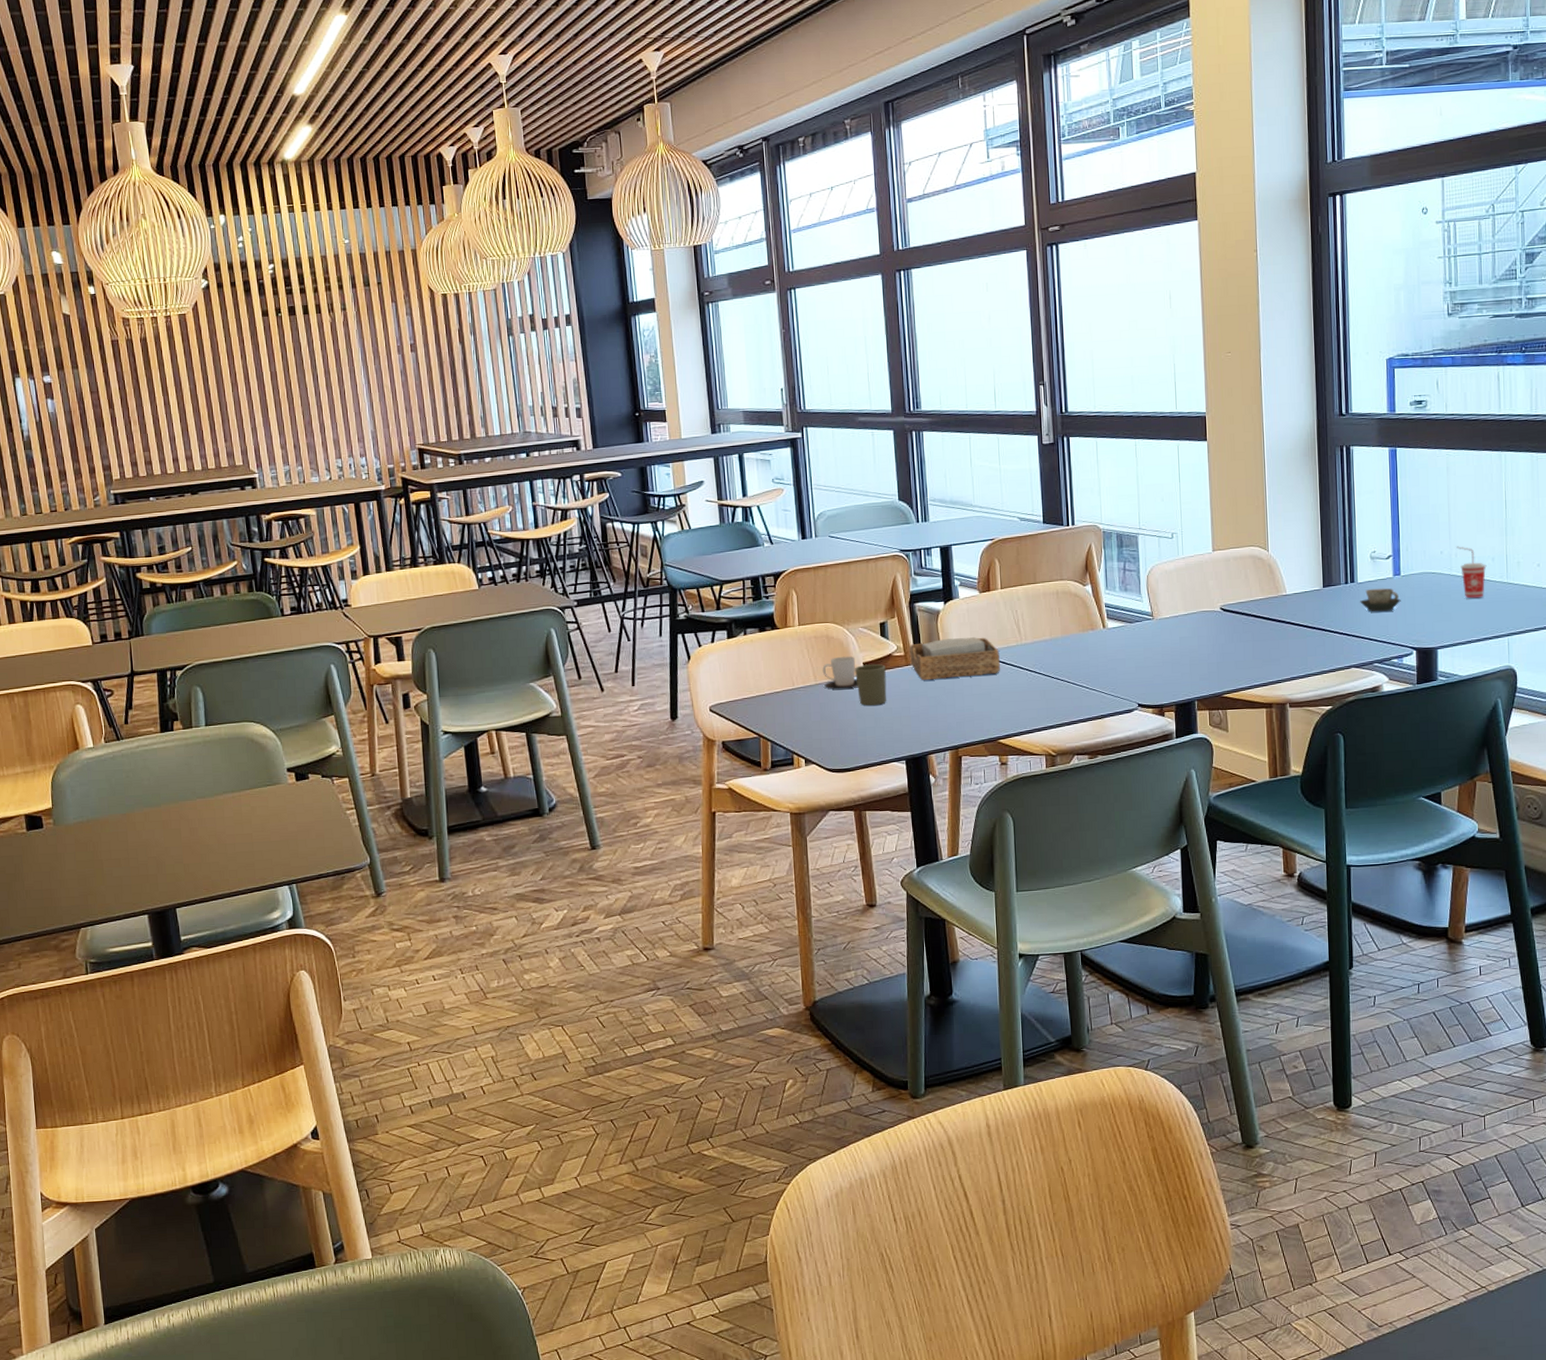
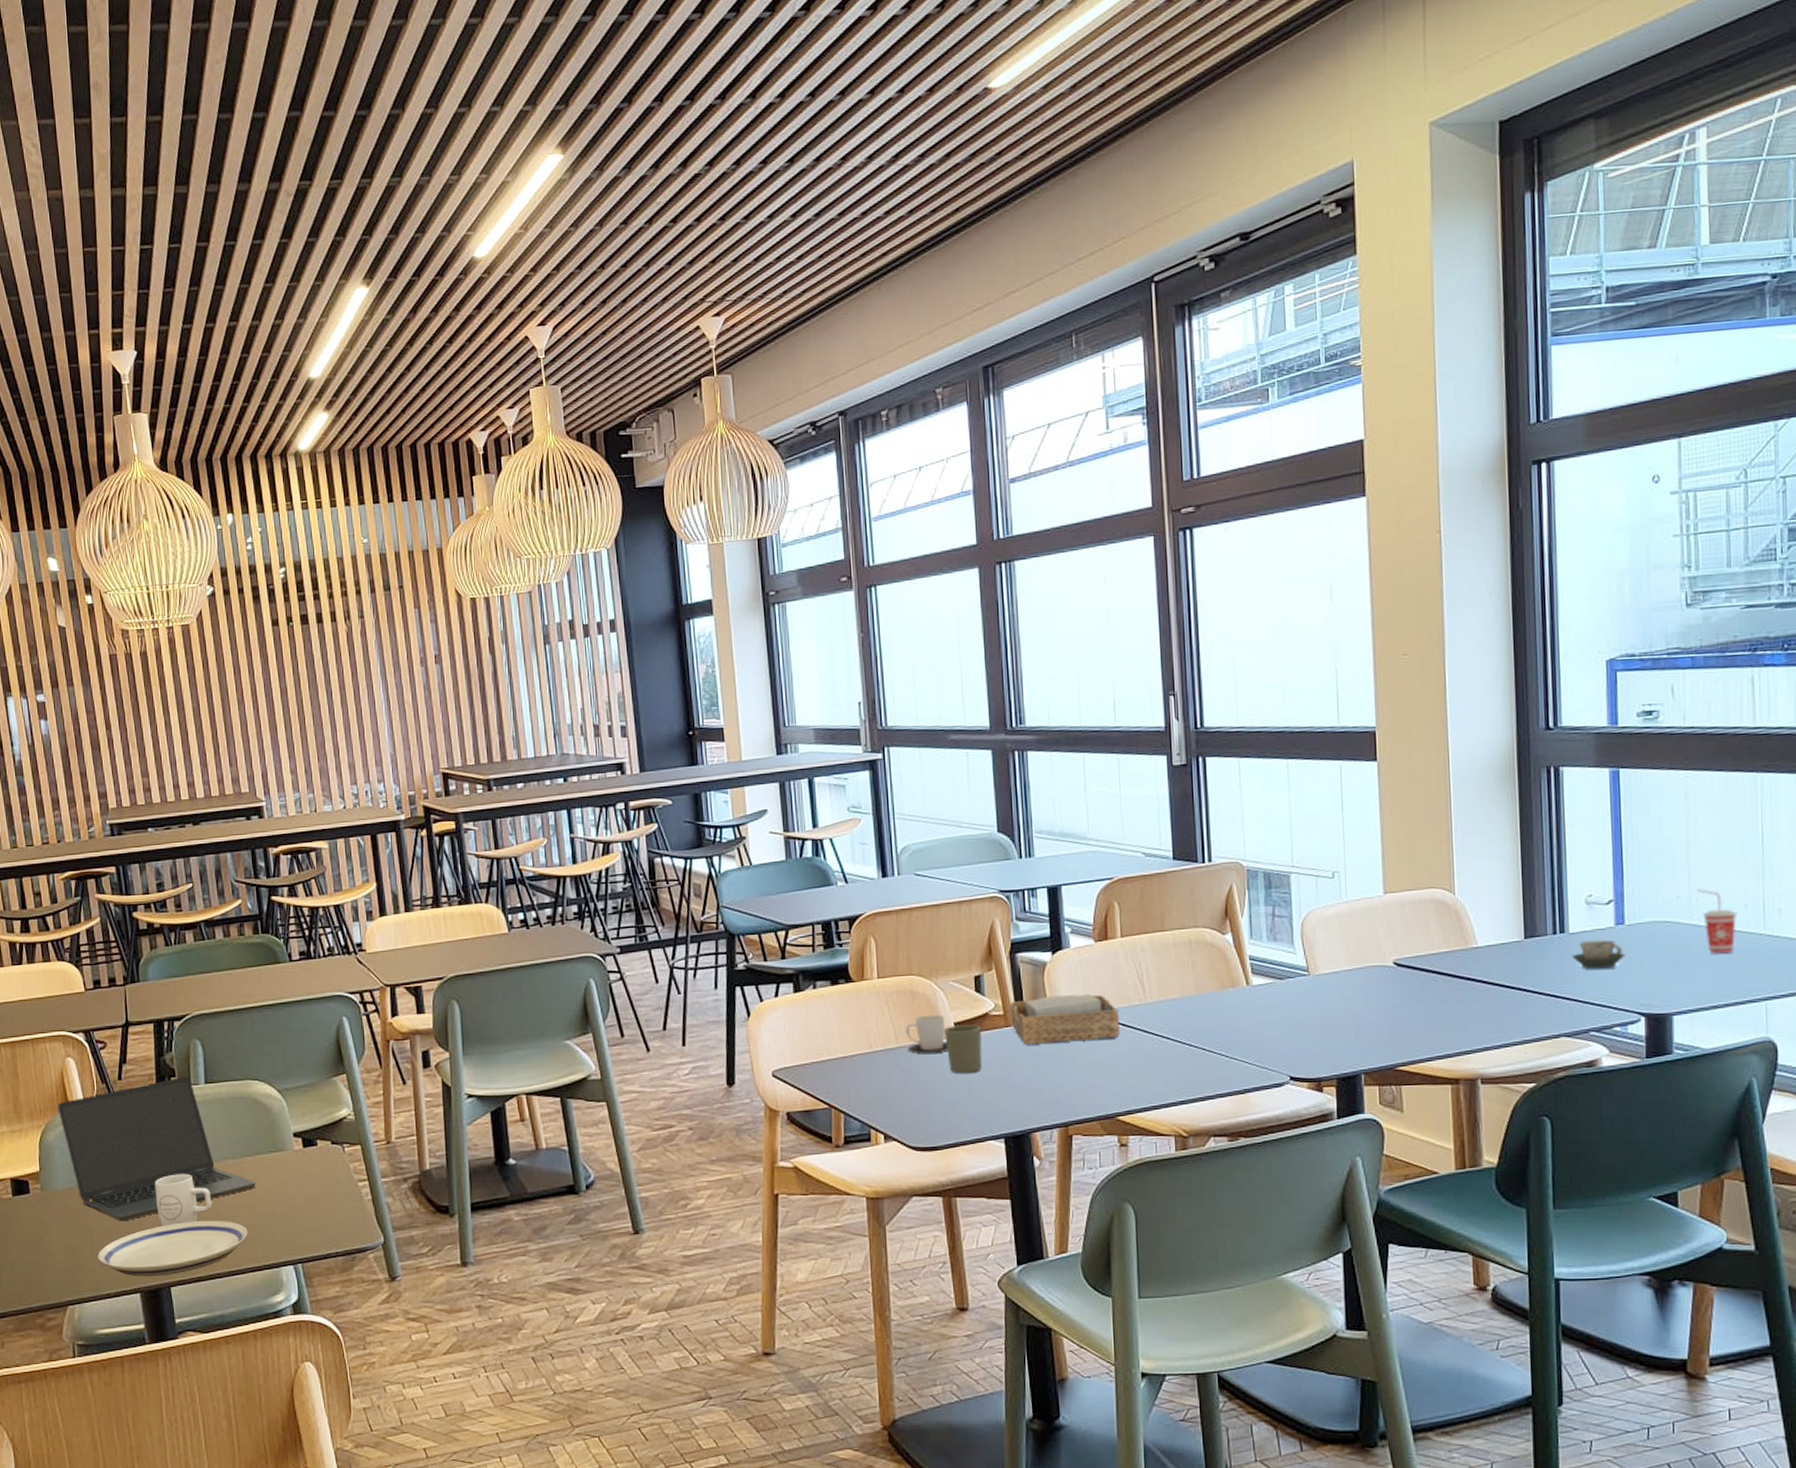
laptop: none [67,719,254,851] -> present [57,1076,256,1222]
plate: none [108,847,247,900] -> present [98,1220,248,1277]
mug: none [160,806,214,855] -> present [154,1173,212,1227]

